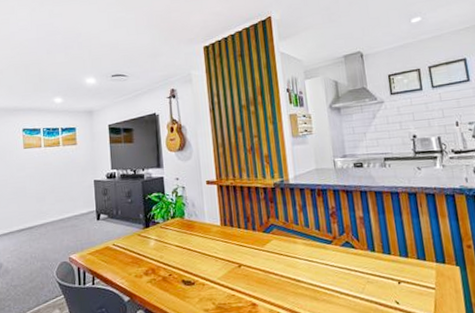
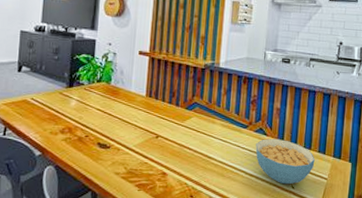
cereal bowl: none [345,250,417,301] -> present [255,138,315,185]

